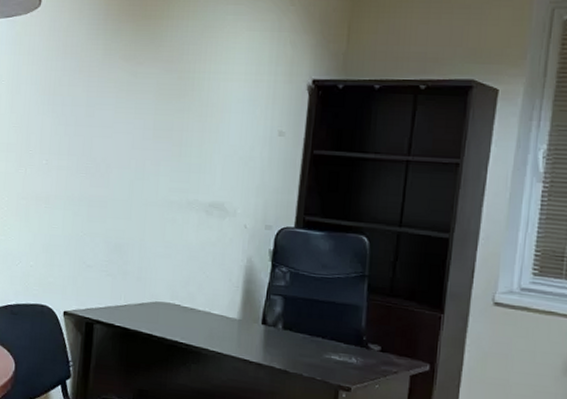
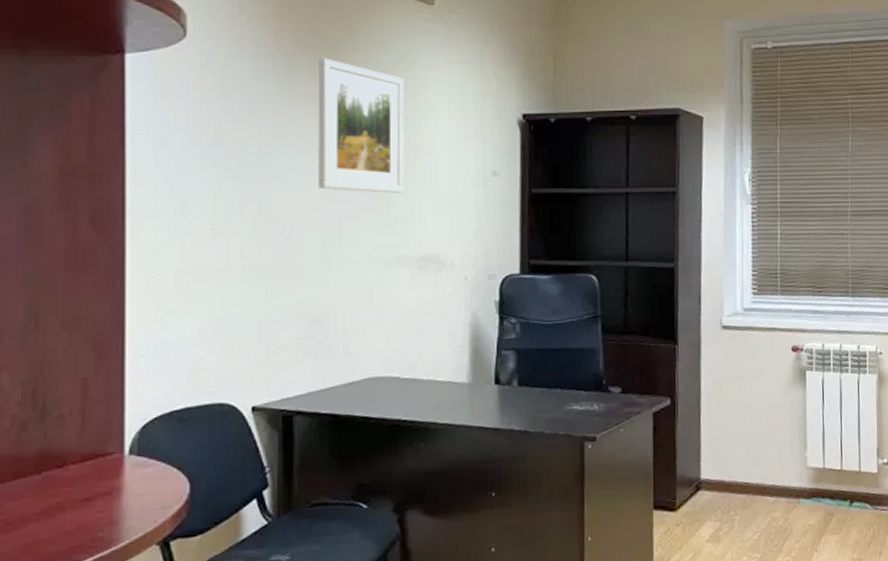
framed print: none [130,24,209,145] -> present [318,58,405,193]

